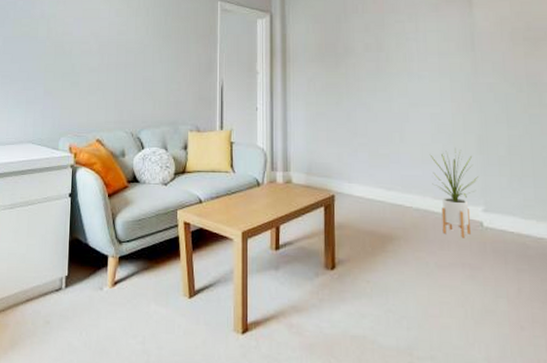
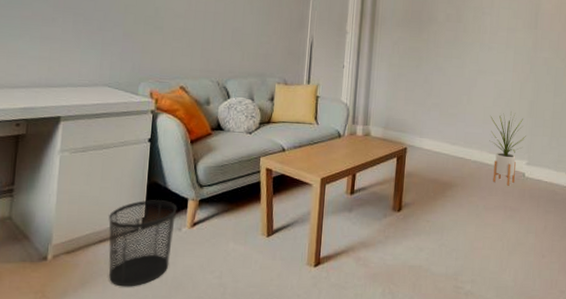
waste bin: none [34,256,98,351] -> present [108,199,177,287]

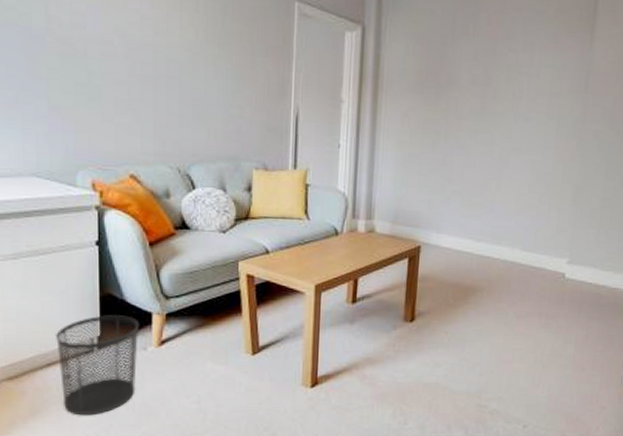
house plant: present [489,111,526,186] -> none [522,199,568,289]

